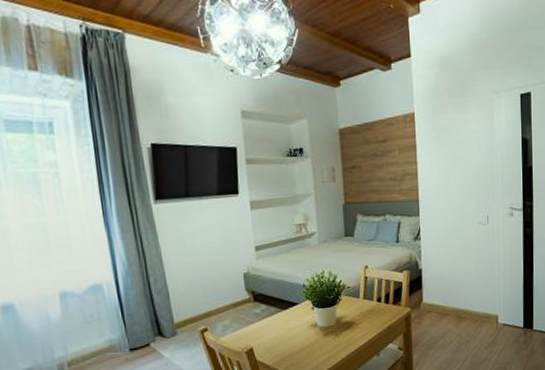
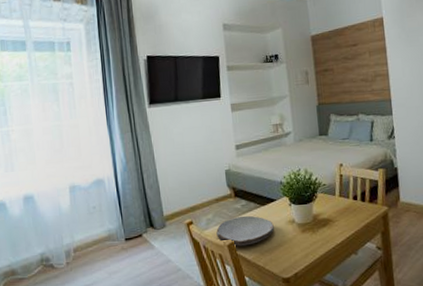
plate: none [233,320,296,352] -> present [216,215,274,246]

